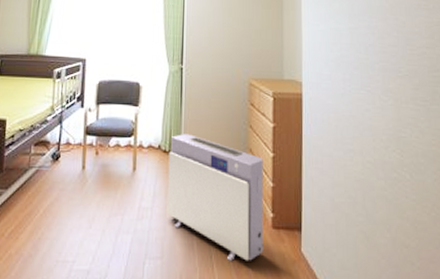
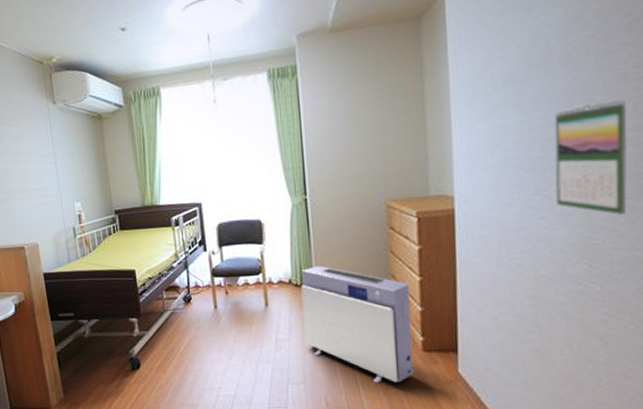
calendar: none [374,23,425,114] -> present [554,100,628,215]

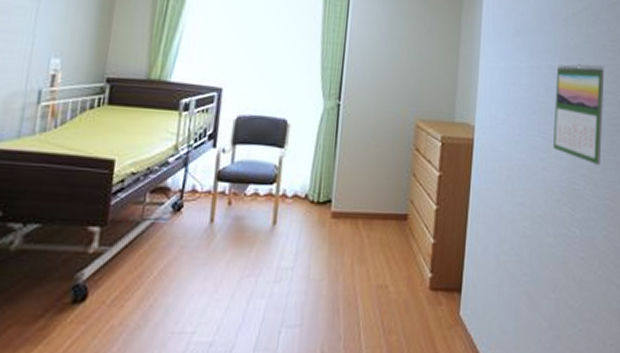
air purifier: present [300,266,414,384] -> none [310,182,425,329]

